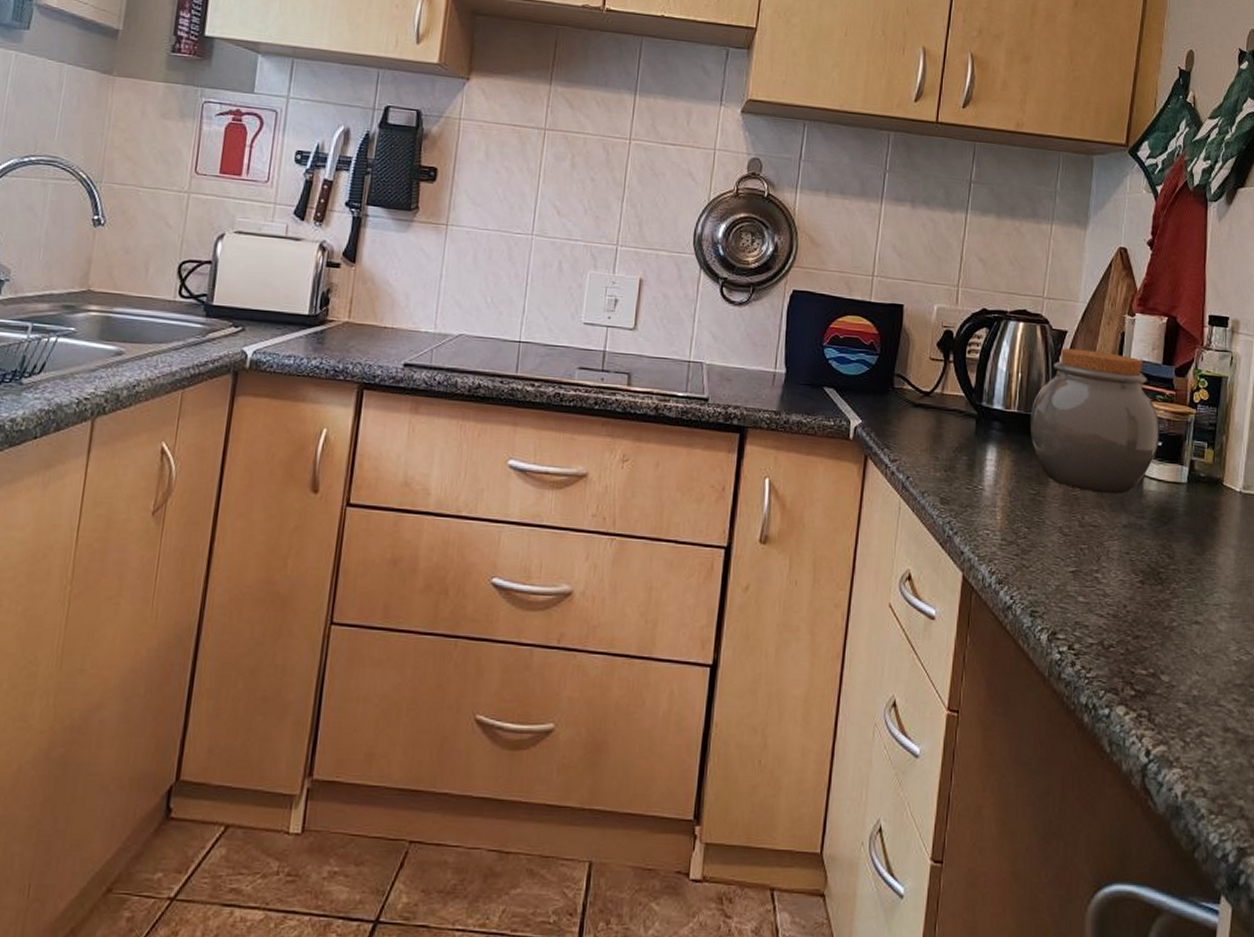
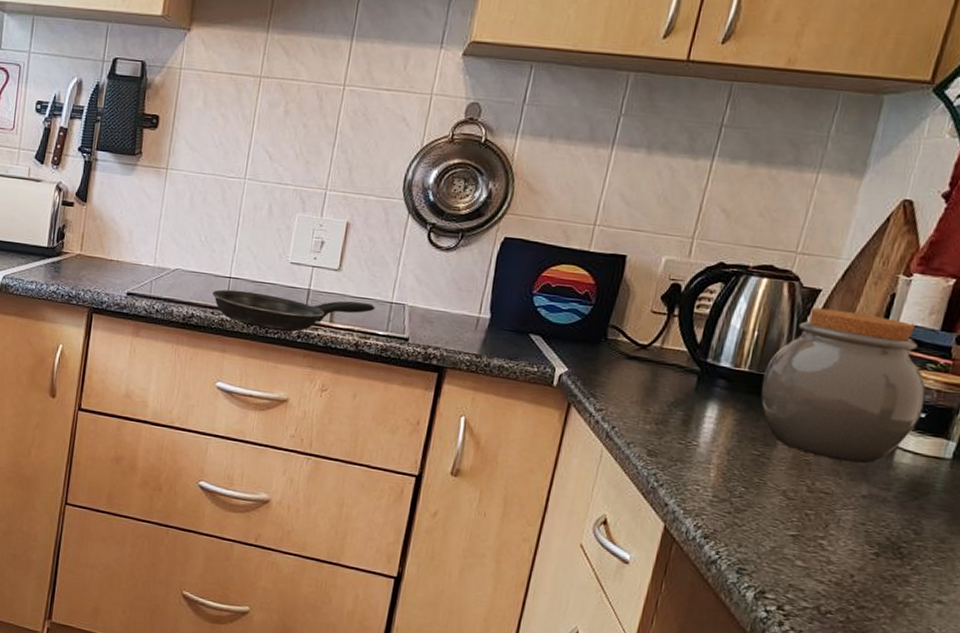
frying pan: none [501,355,673,399] -> present [212,289,375,332]

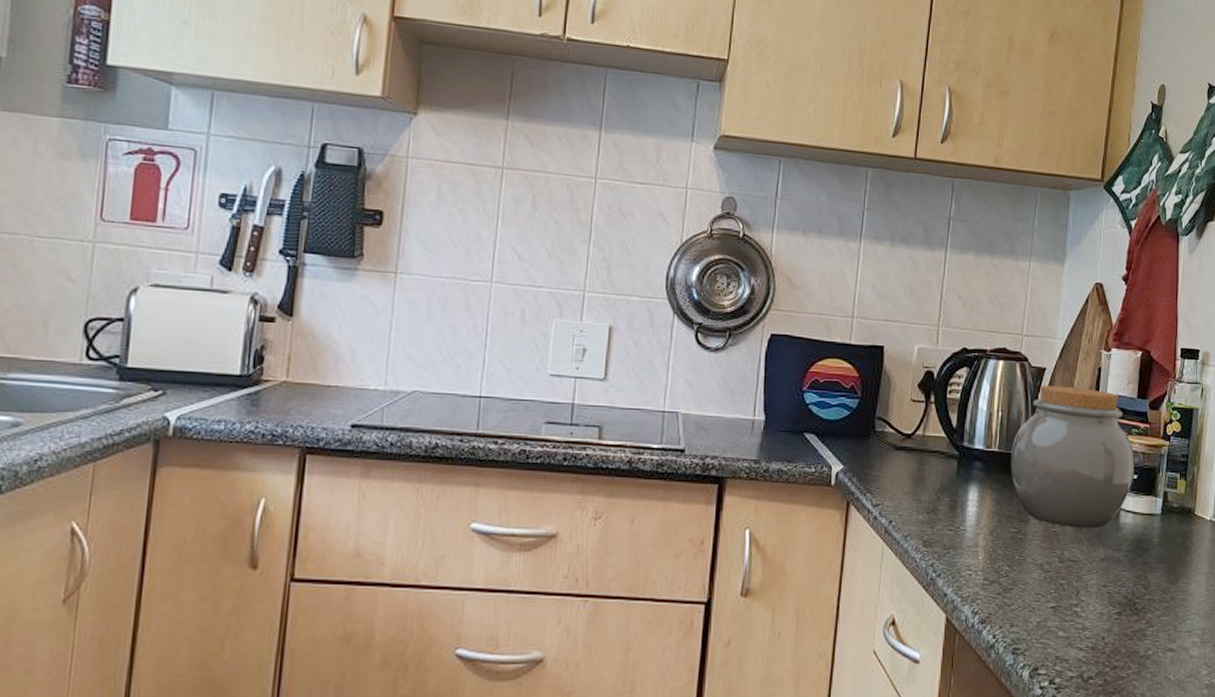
frying pan: present [212,289,375,332] -> none [460,411,647,455]

